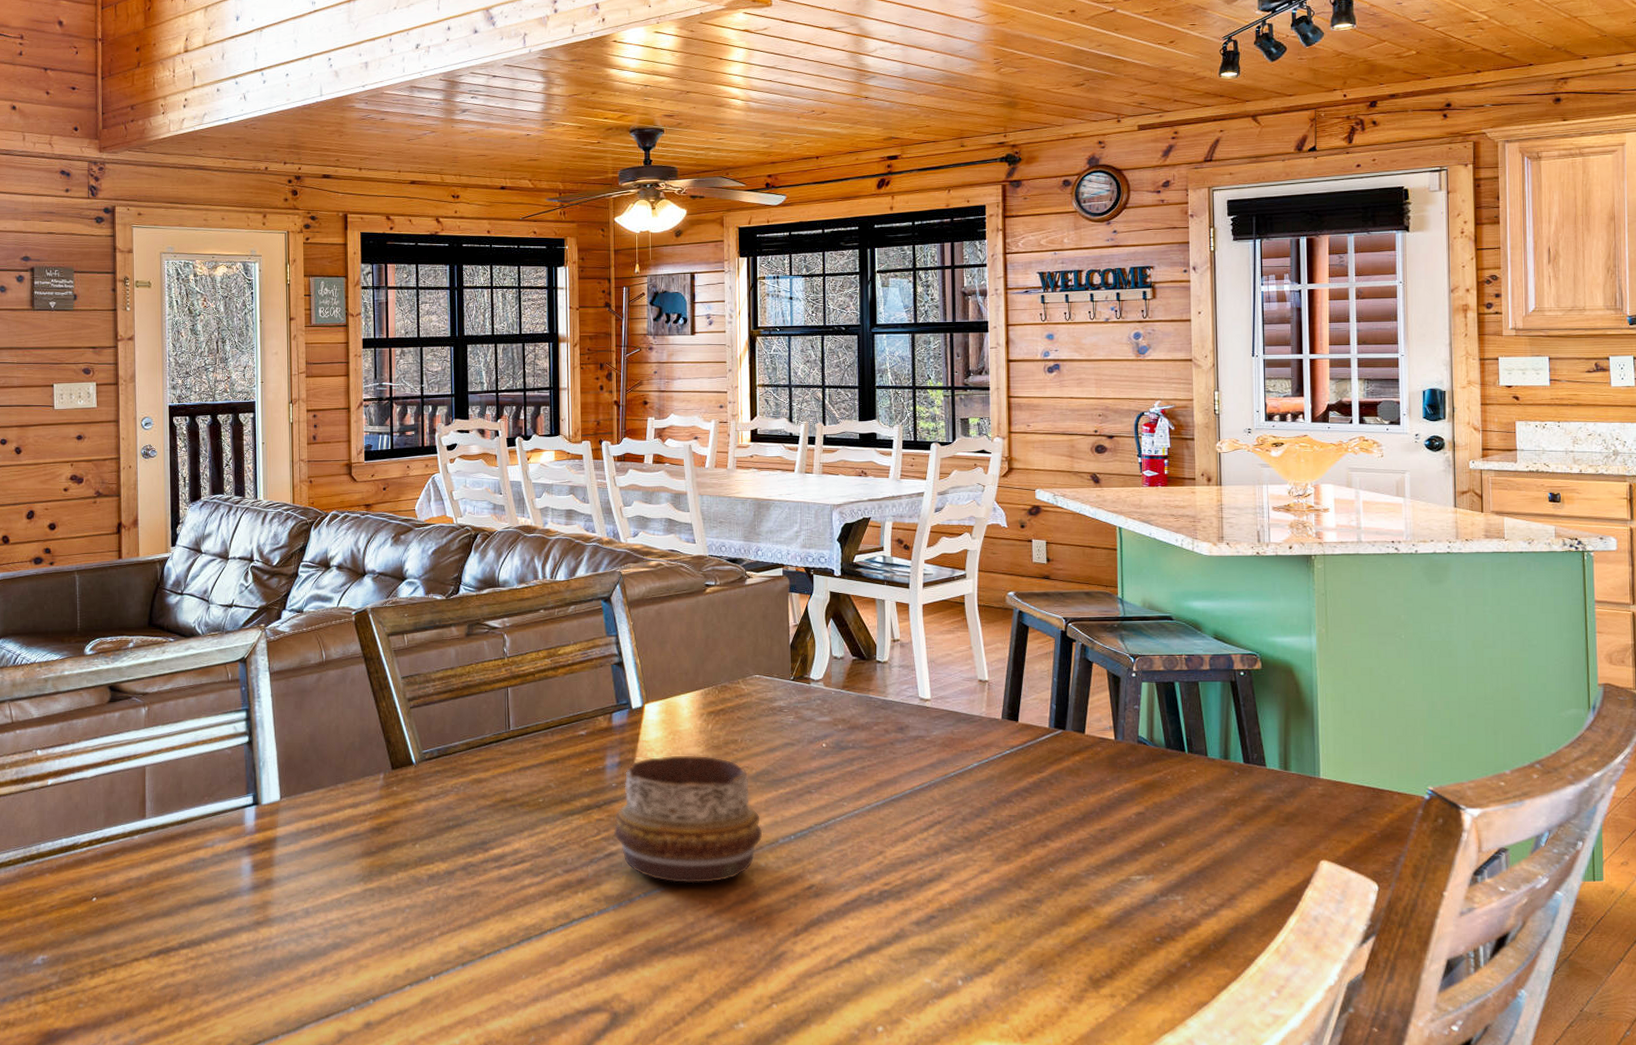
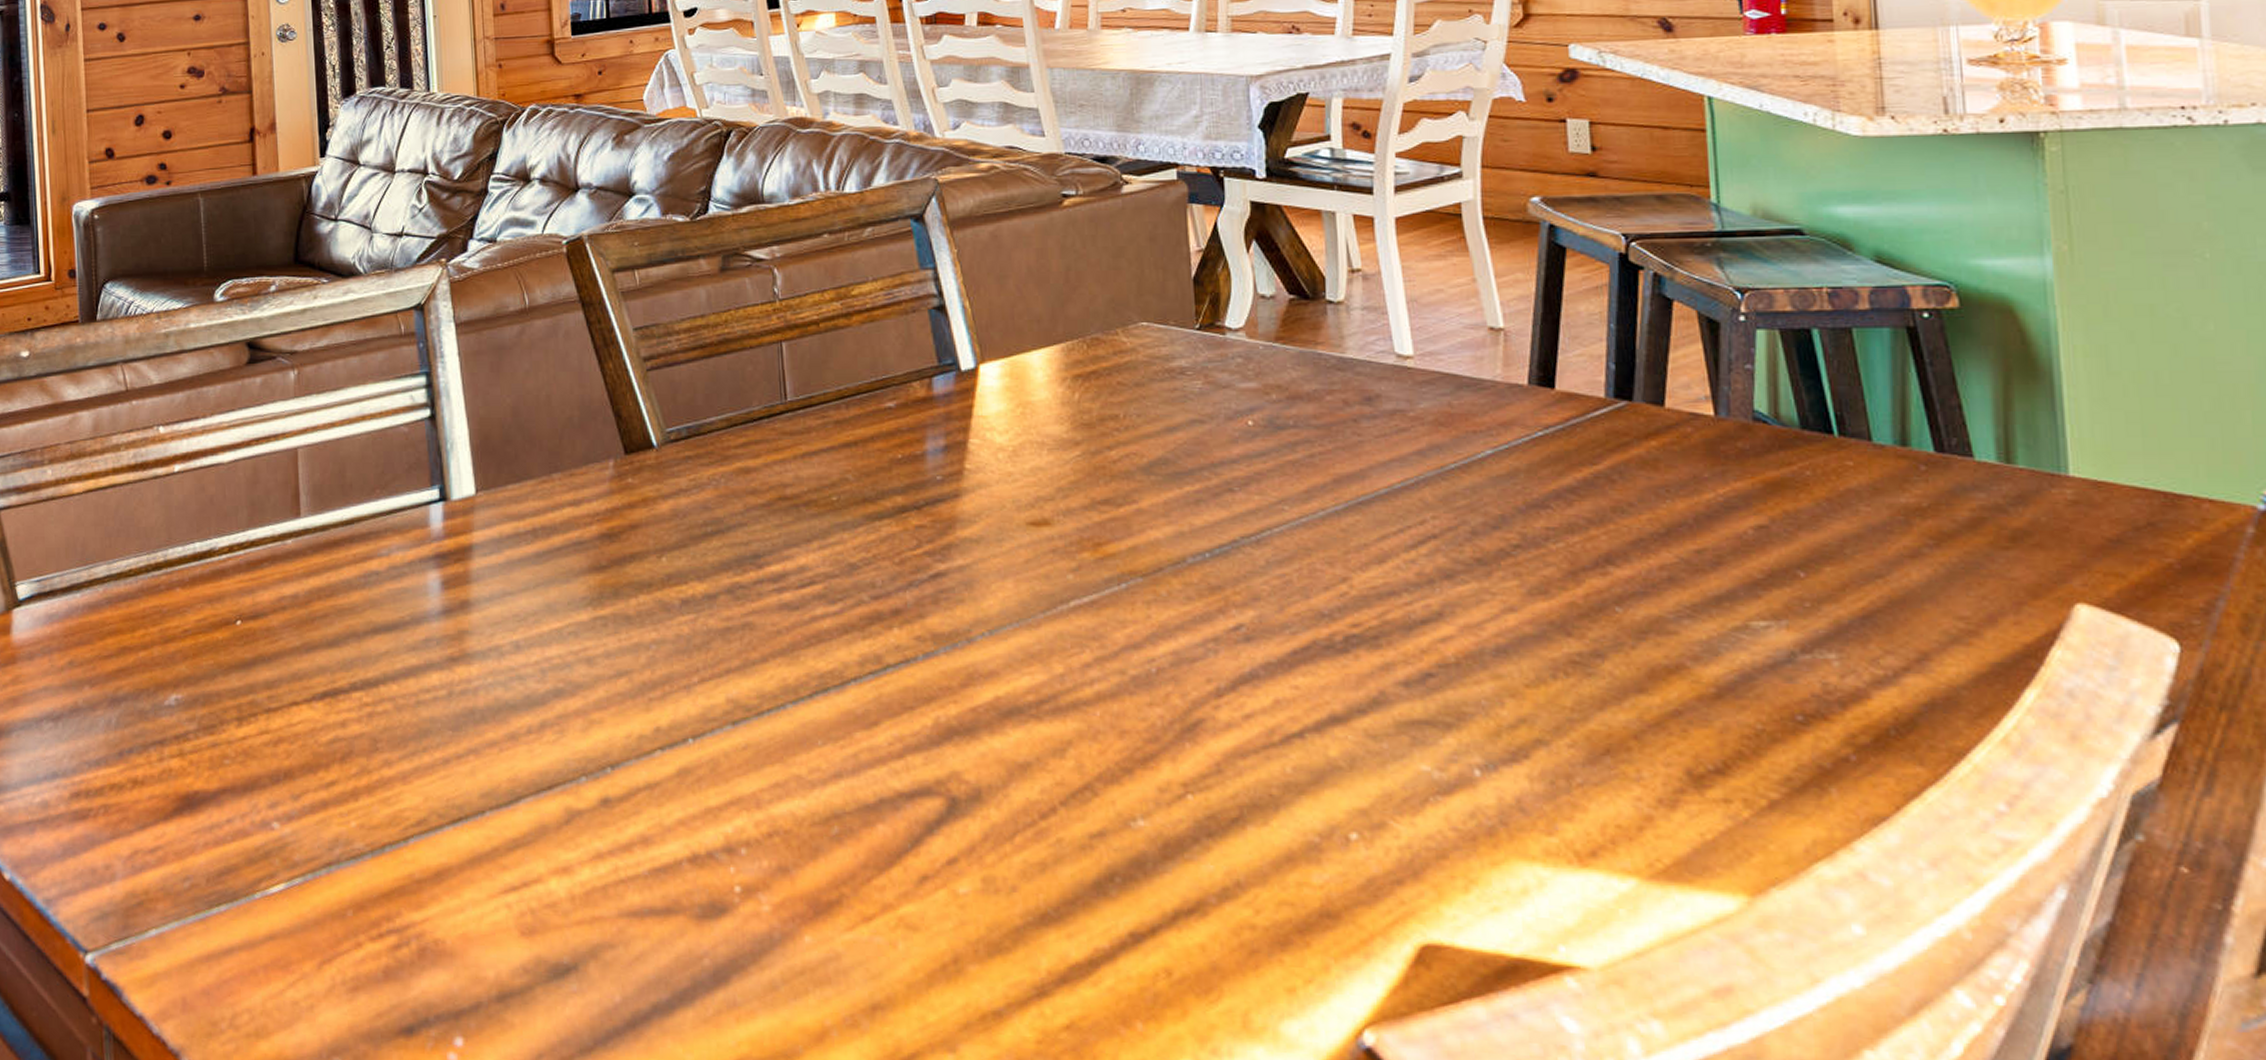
decorative bowl: present [614,755,763,884] -> none [941,436,1162,619]

